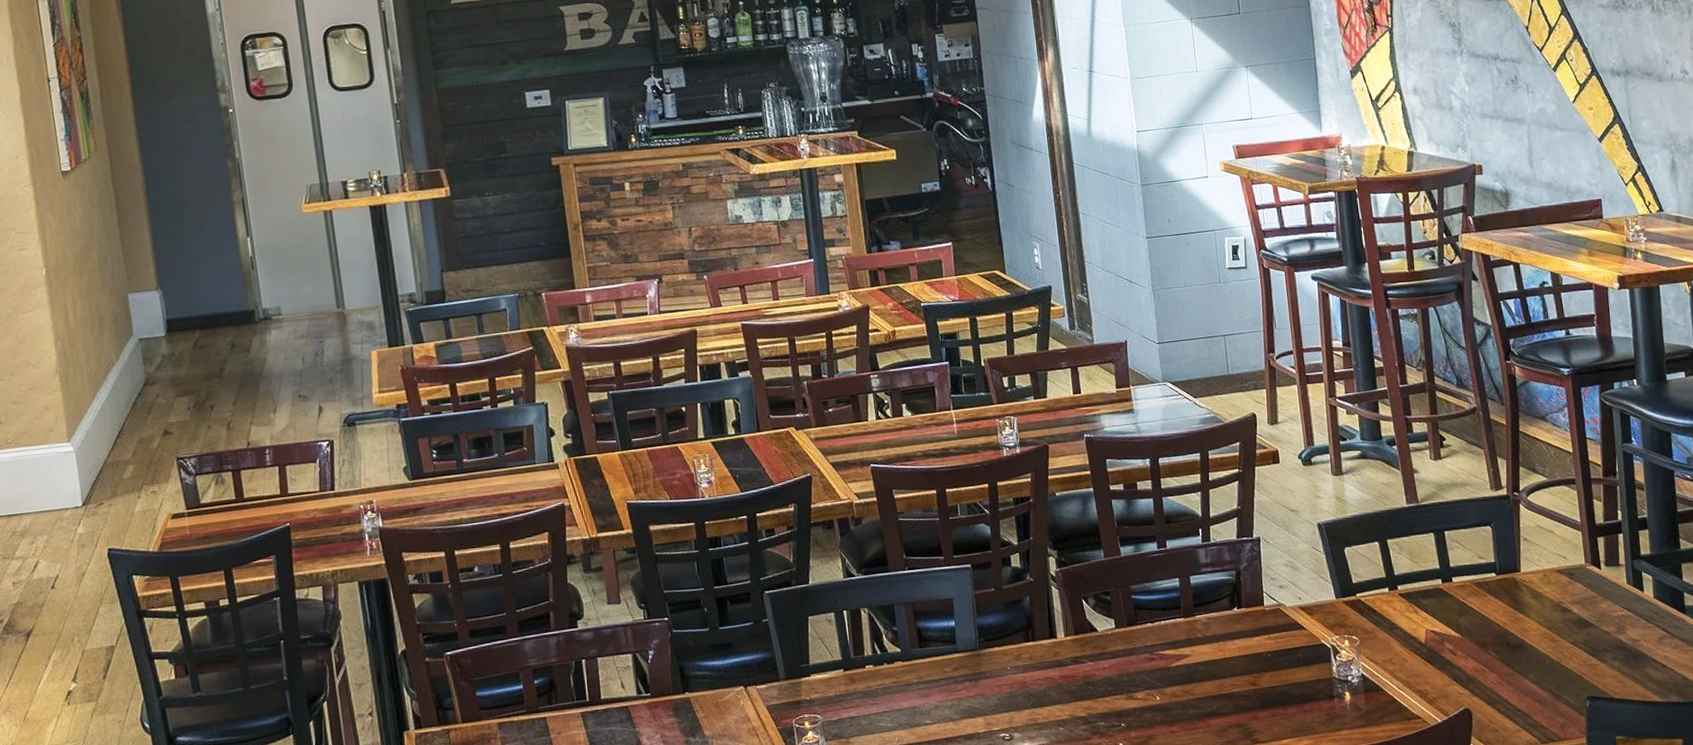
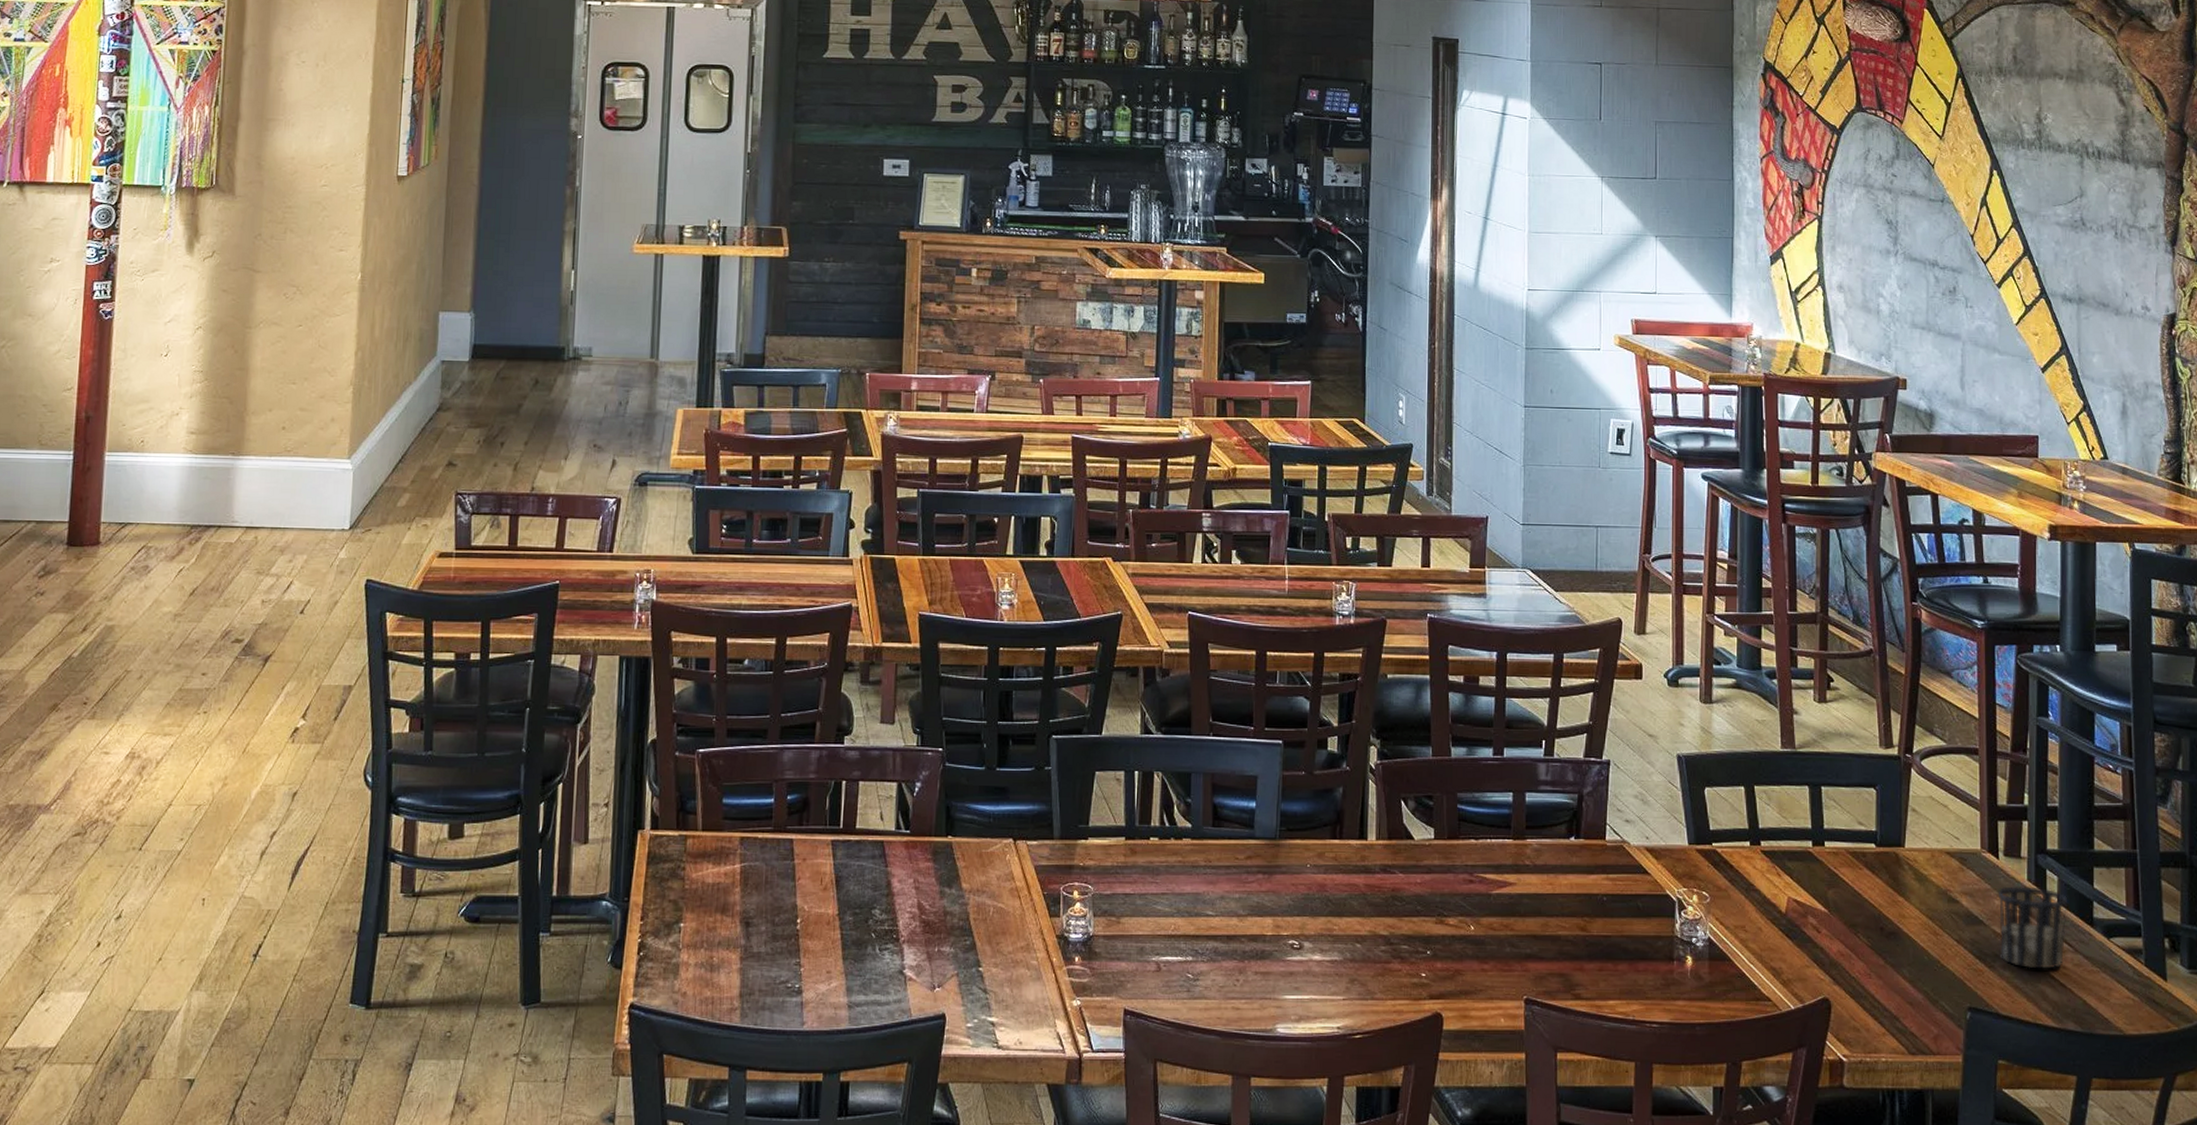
cup: none [1602,587,1664,657] -> present [1998,886,2068,969]

